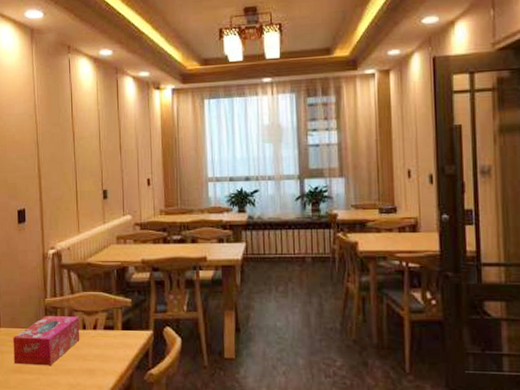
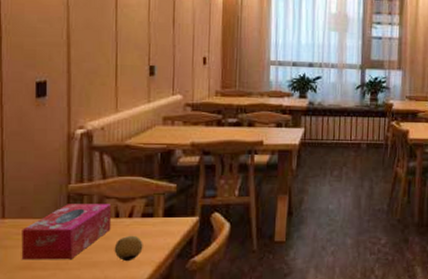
fruit: none [83,346,107,371] -> present [114,235,143,262]

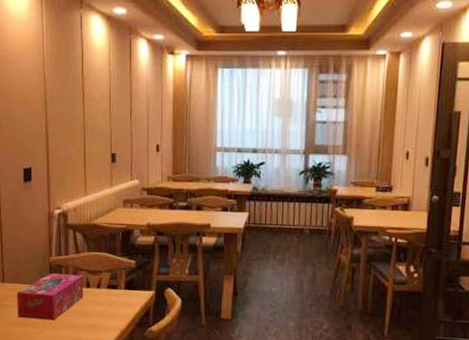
fruit: present [114,235,143,262] -> none [86,303,109,326]

